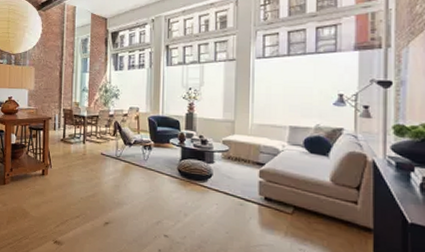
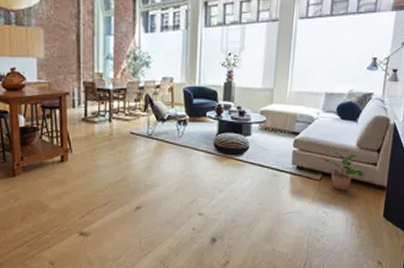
potted plant: none [294,186,345,228] -> present [324,152,366,191]

